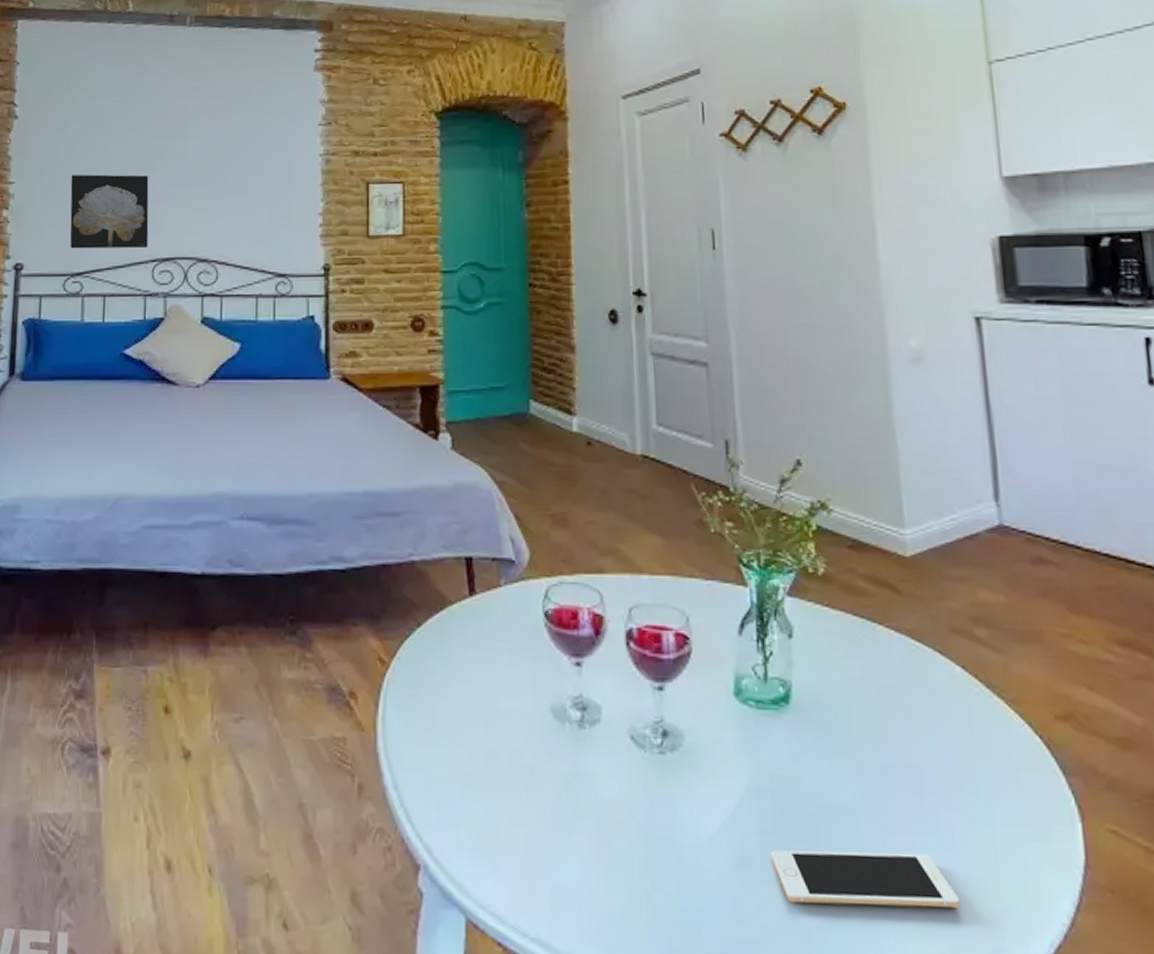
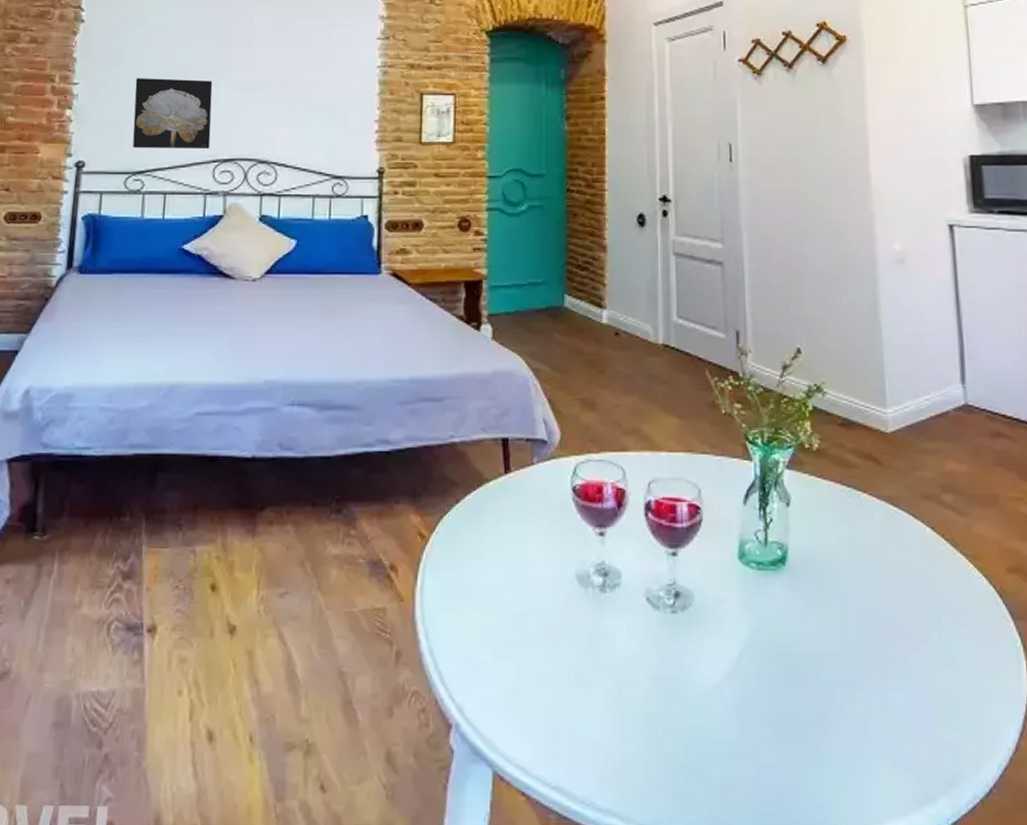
cell phone: present [770,850,960,908] -> none [766,693,925,742]

